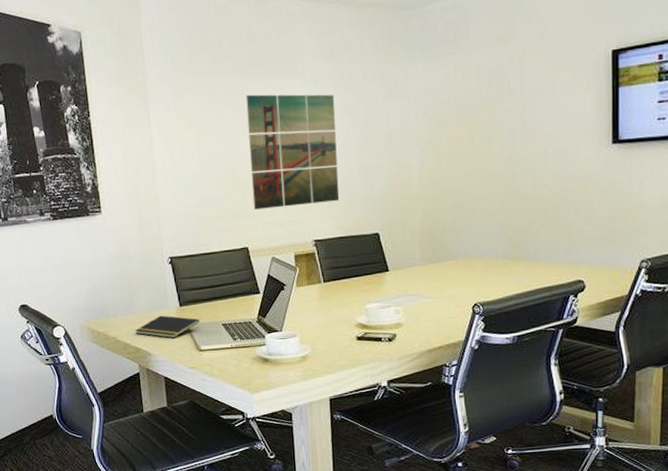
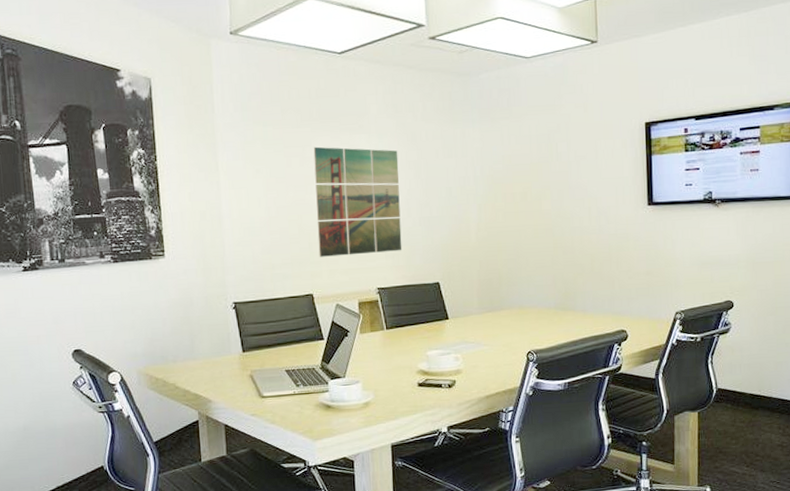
notepad: present [135,315,200,339] -> none [195,361,262,385]

